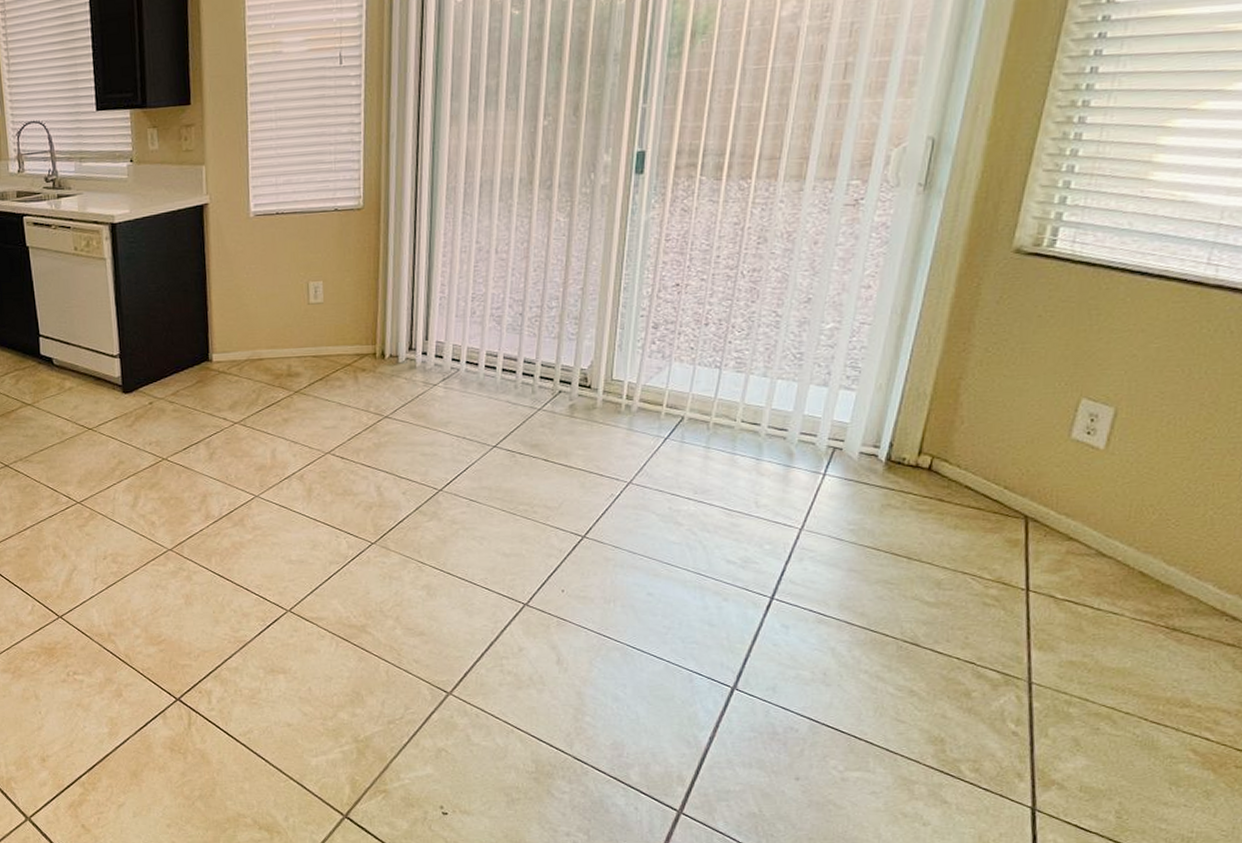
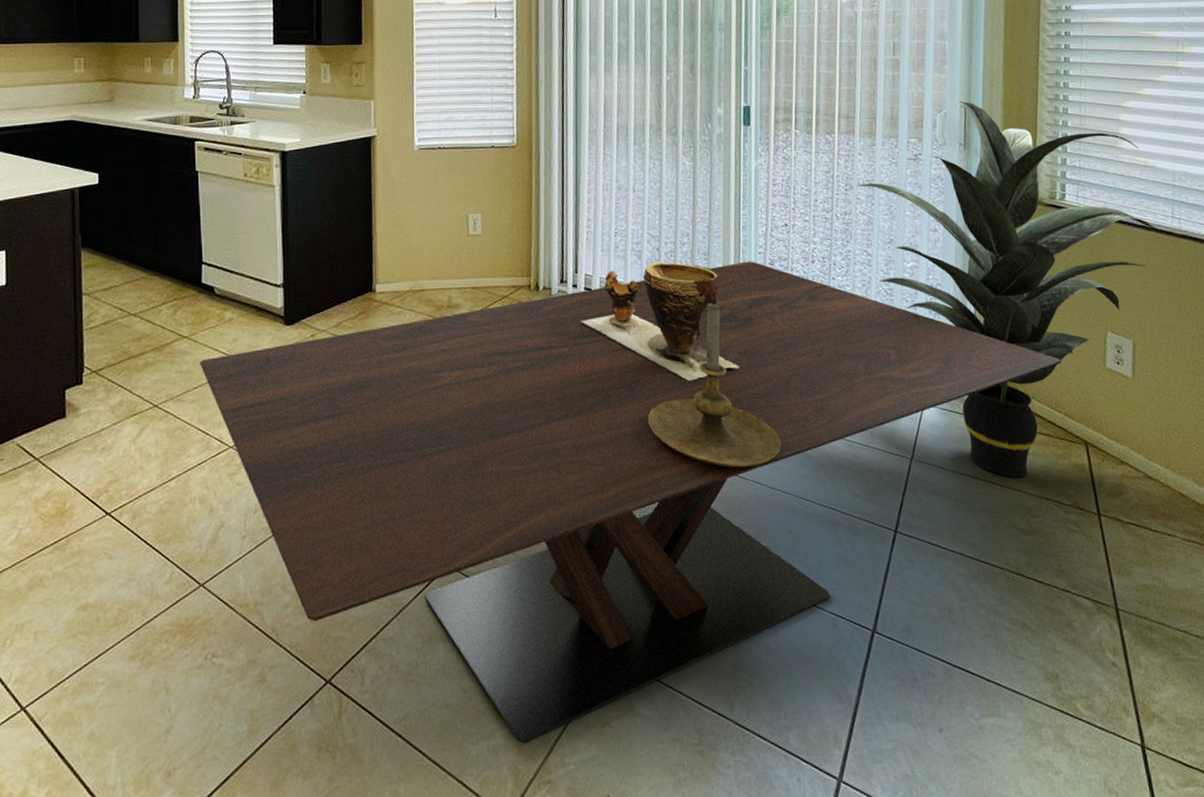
dining table: none [44,325,1012,760] -> present [200,261,1062,744]
clay pot: none [430,327,607,448] -> present [581,261,740,381]
candle holder: none [499,369,648,533] -> present [647,302,782,468]
indoor plant: none [772,131,1185,551] -> present [856,101,1160,478]

